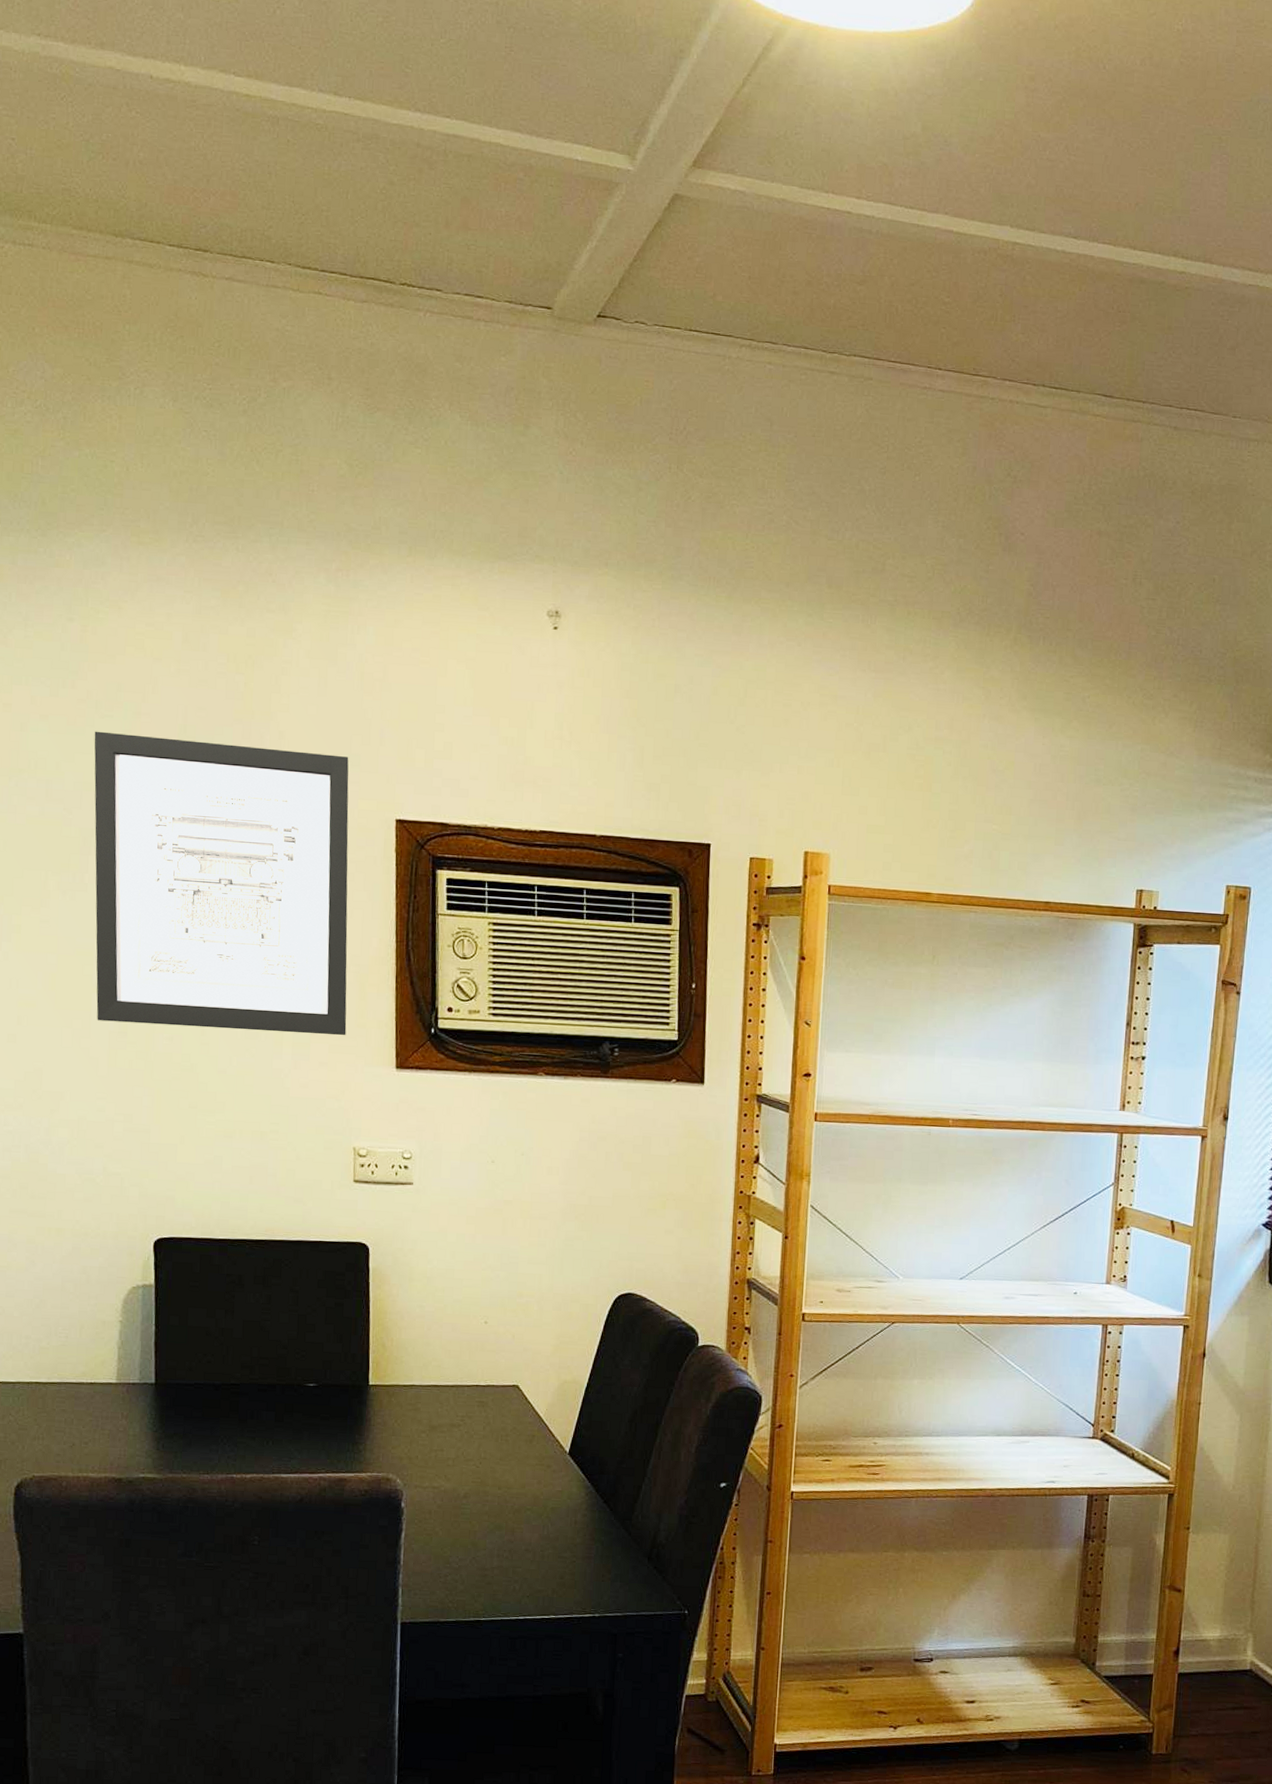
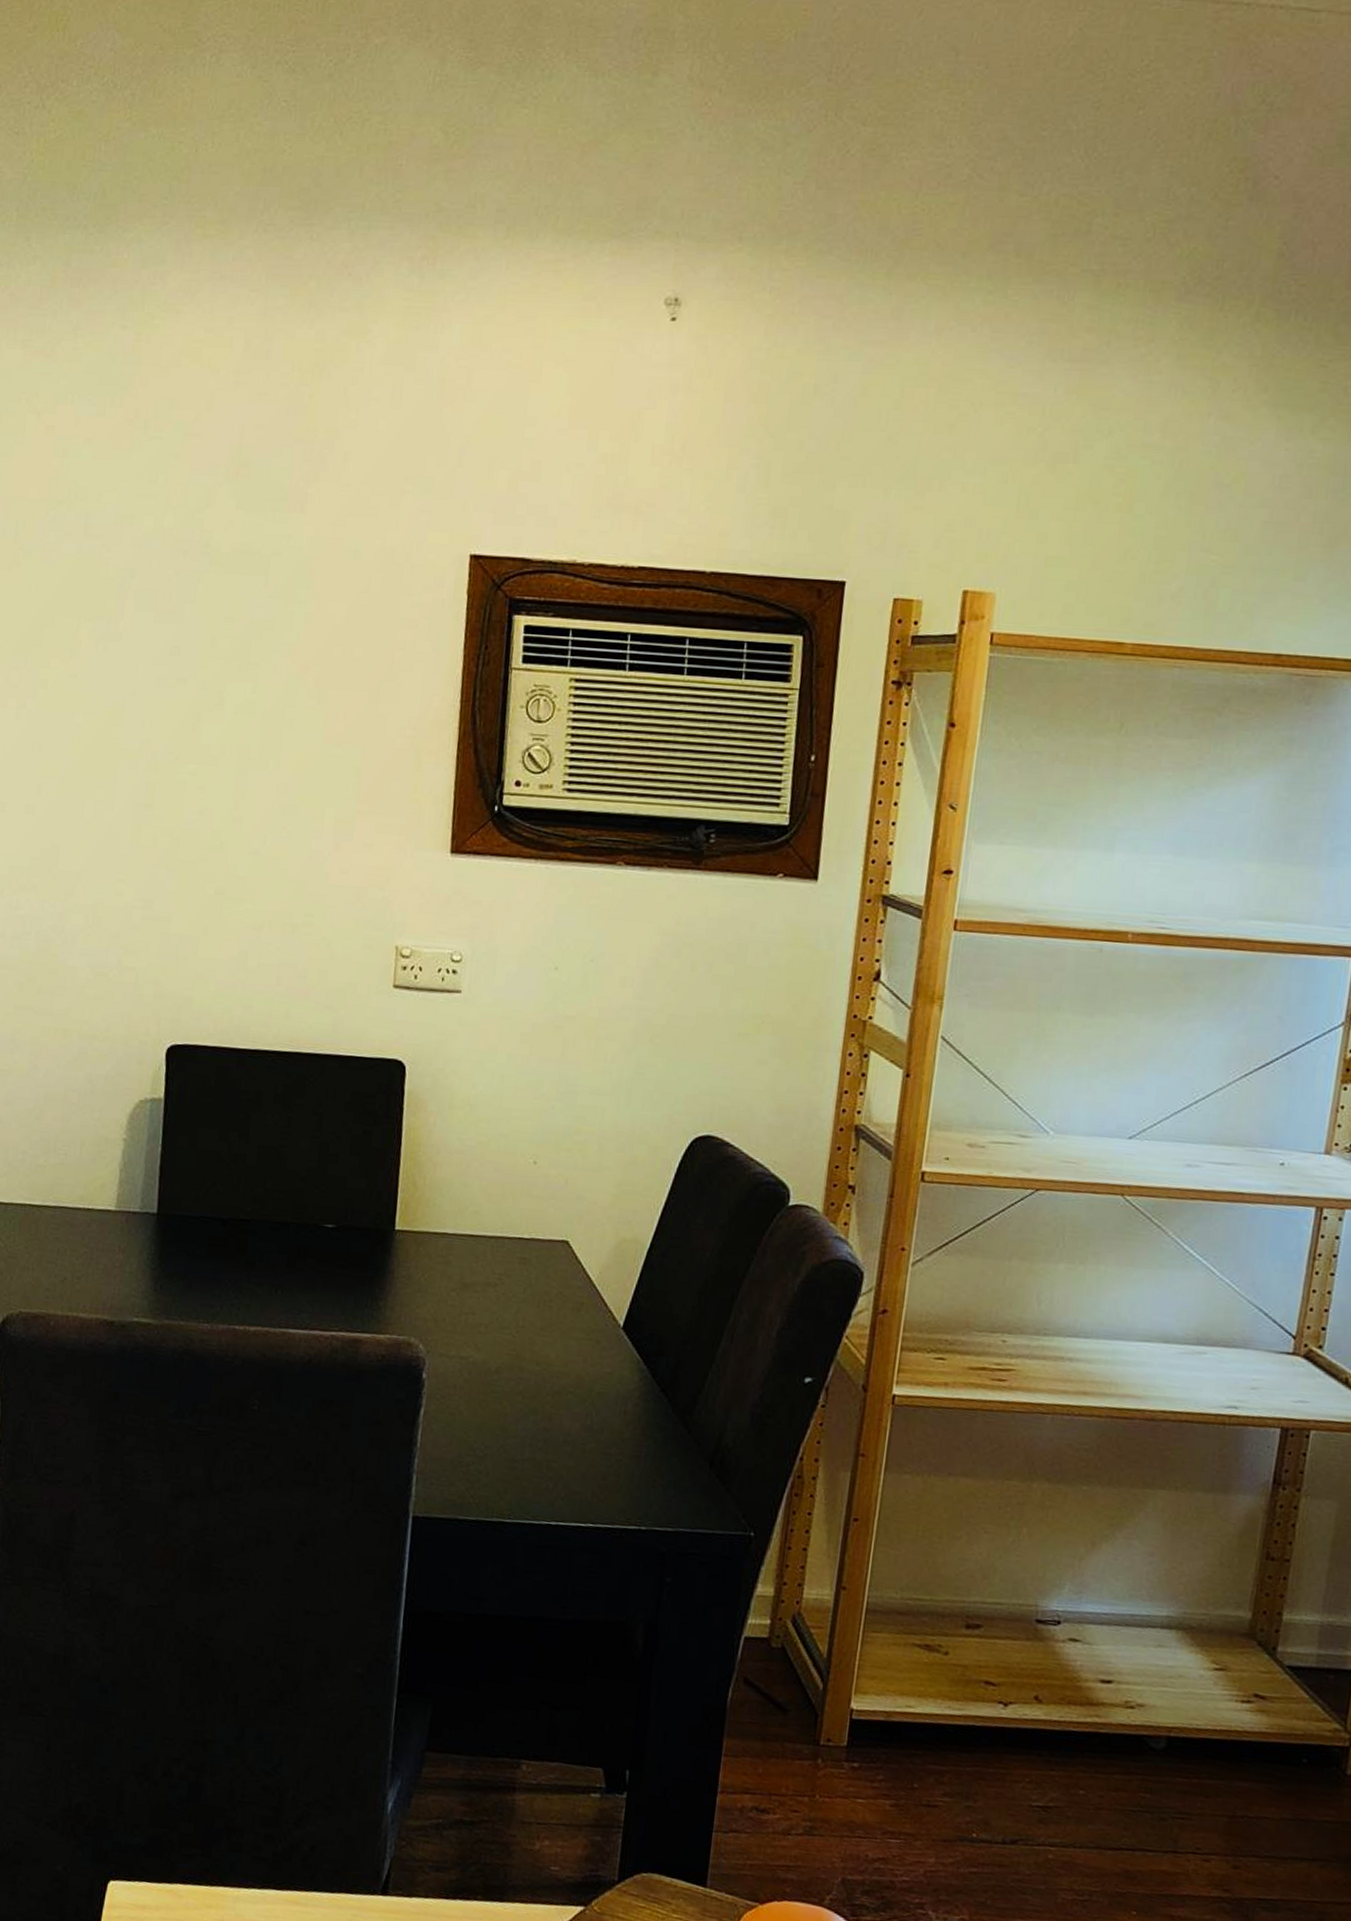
wall art: present [94,731,349,1036] -> none [122,455,421,813]

